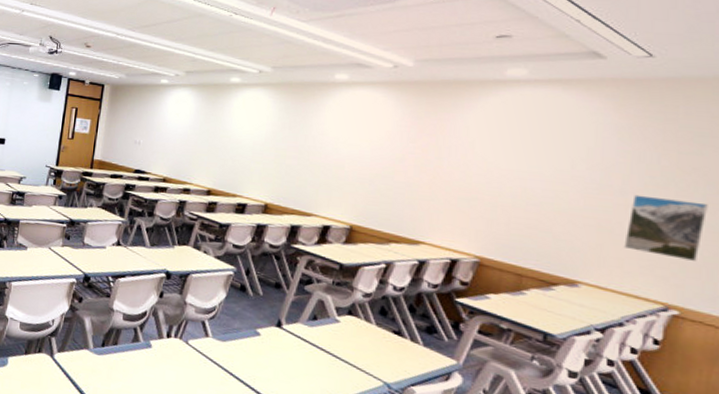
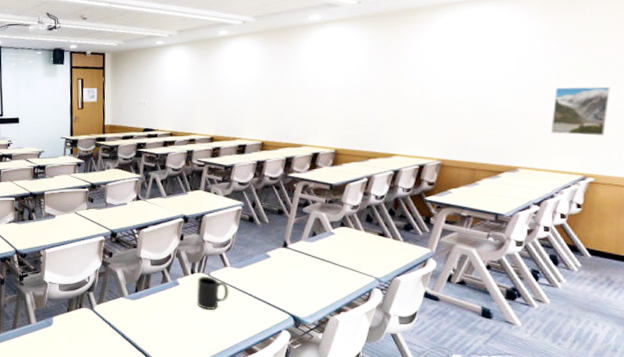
mug: none [168,342,208,383] -> present [196,275,229,310]

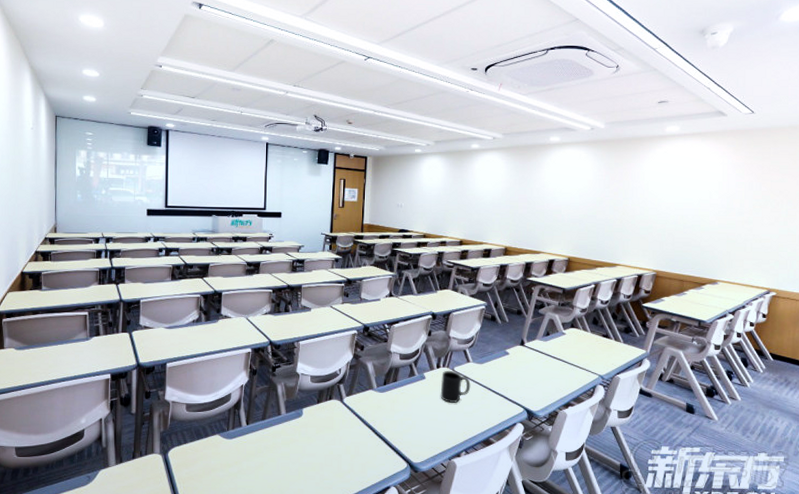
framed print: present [550,86,610,136] -> none [743,213,789,256]

